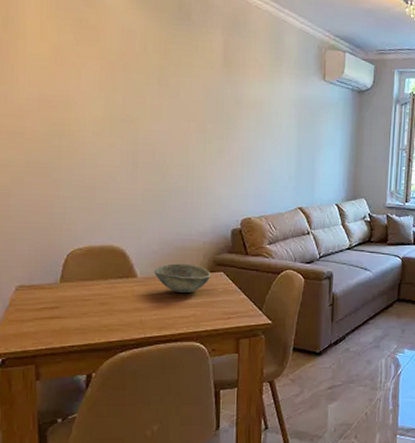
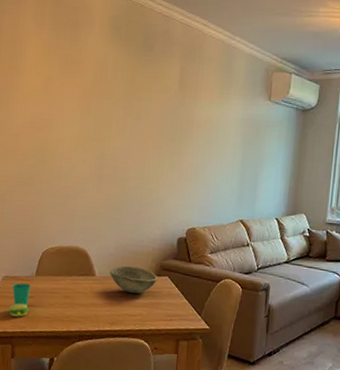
cup: none [27,292,55,332] -> present [8,283,31,317]

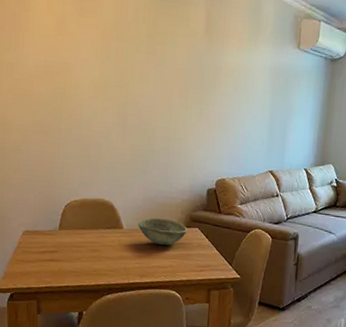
cup: present [8,283,31,317] -> none [31,237,54,272]

